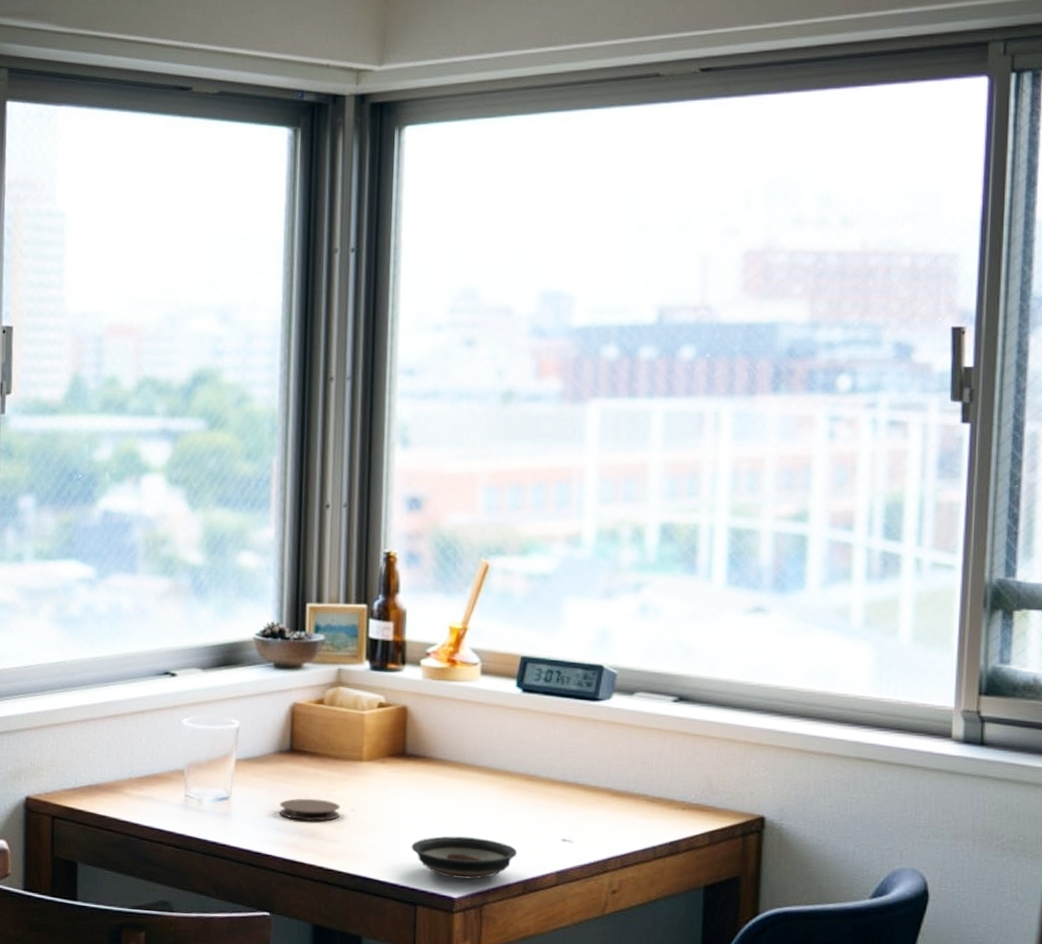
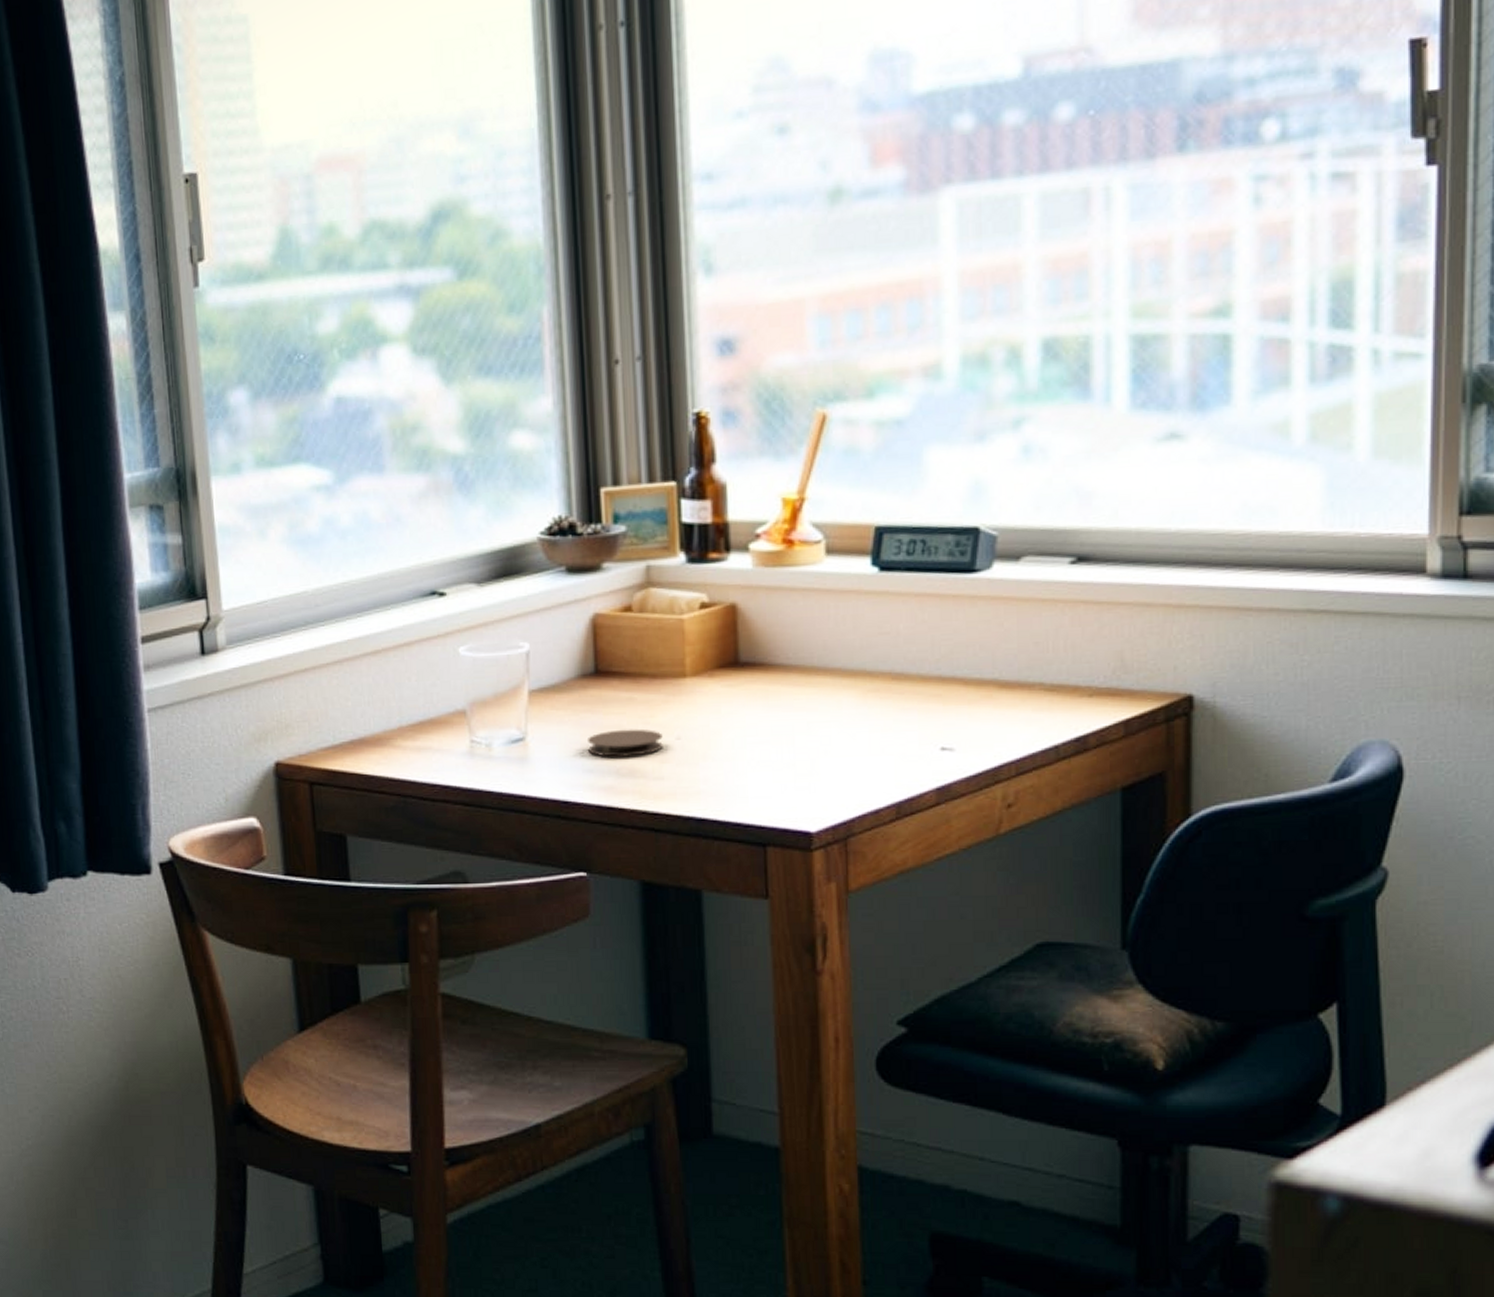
saucer: present [411,836,518,880] -> none [754,756,886,809]

